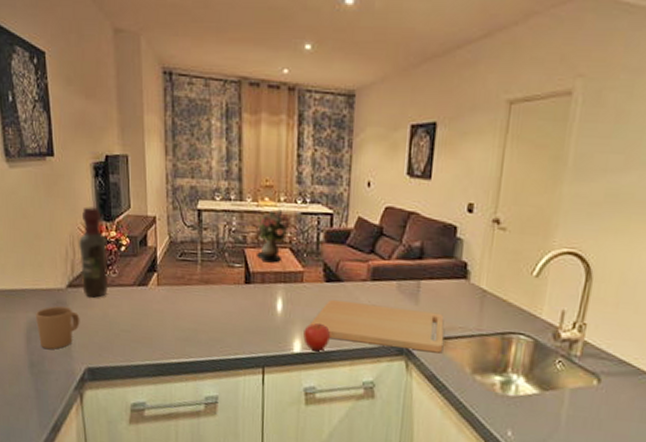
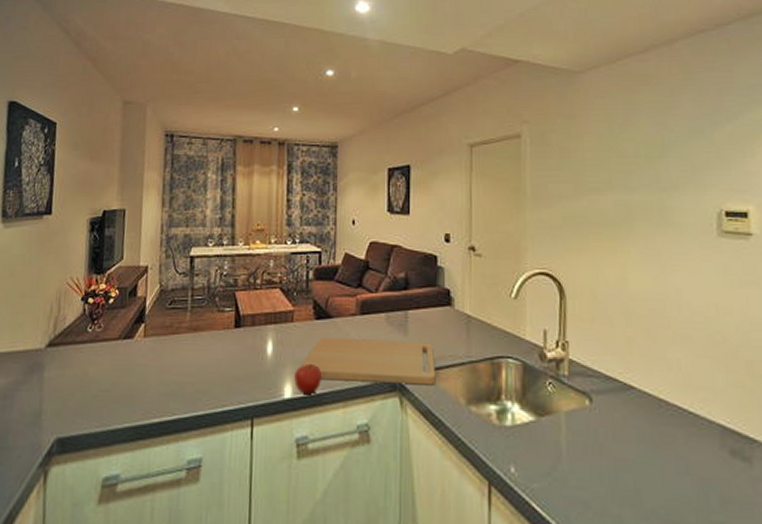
mug: present [36,306,80,350] -> none [6,368,56,421]
wine bottle: present [79,206,109,298] -> none [63,261,96,356]
bouquet: present [257,209,291,263] -> none [247,251,281,304]

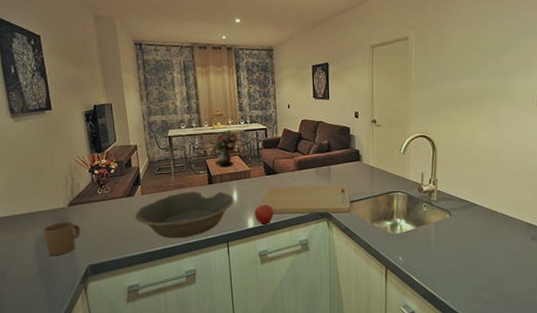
mug: none [6,368,56,421] -> present [43,220,81,257]
bowl: none [129,337,268,406] -> present [134,191,234,238]
bouquet: none [247,251,281,304] -> present [213,130,238,167]

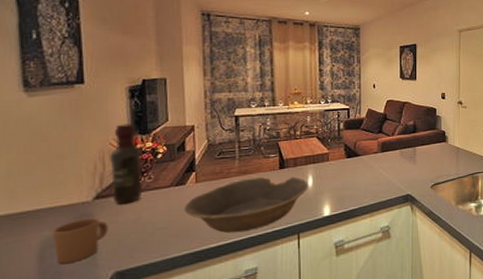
wine bottle: none [76,143,103,211] -> present [110,124,144,205]
bouquet: present [213,130,238,167] -> none [288,109,316,150]
fruit: present [254,204,274,225] -> none [332,189,354,212]
cutting board: present [257,185,351,214] -> none [335,167,436,200]

